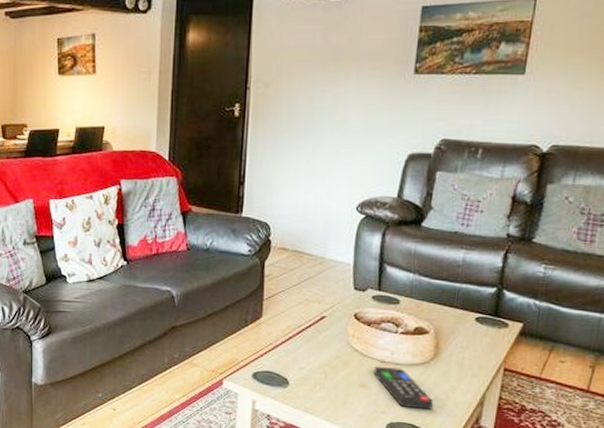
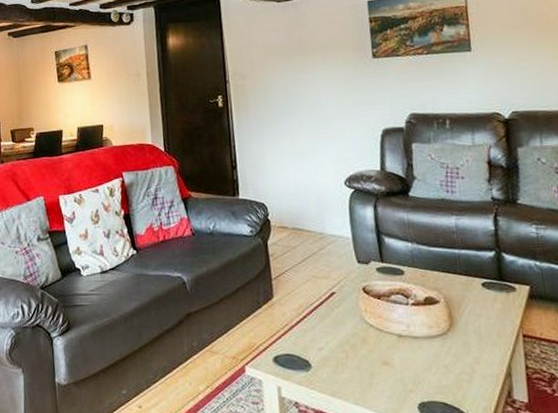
remote control: present [373,366,434,409] -> none [393,341,461,385]

